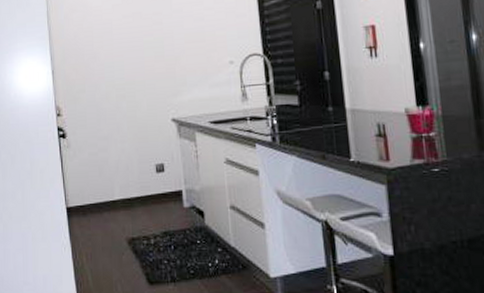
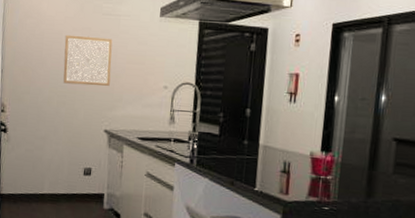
wall art: none [115,20,171,75] -> present [63,34,113,86]

